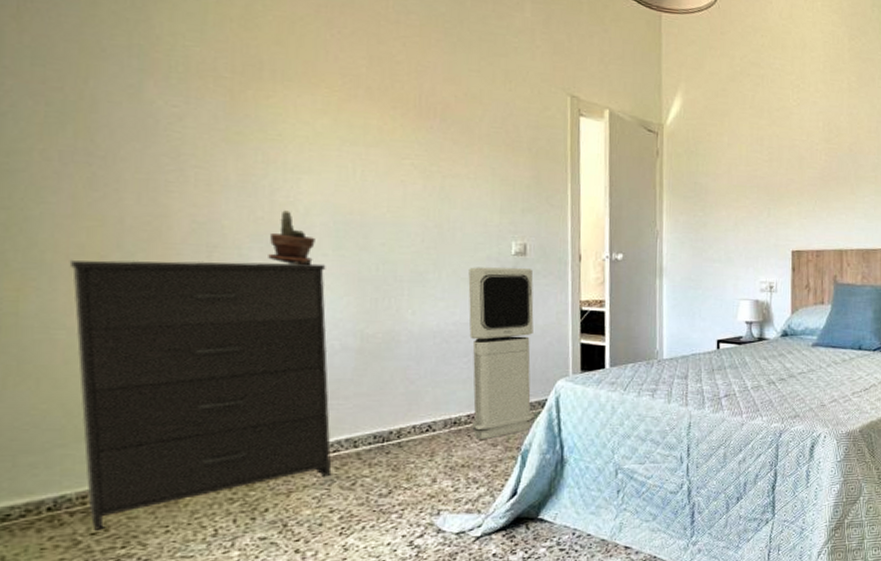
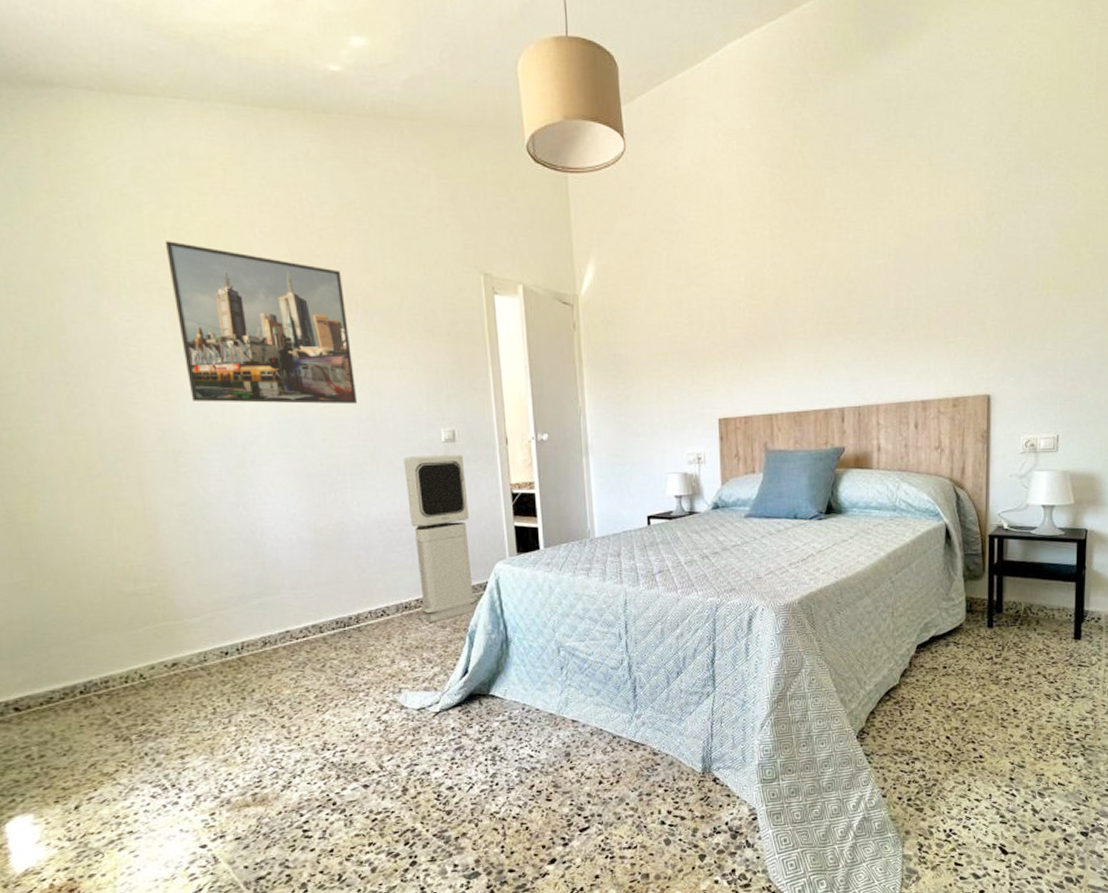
dresser: present [69,260,332,530] -> none [64,462,304,710]
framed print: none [229,30,425,211] -> present [164,241,358,404]
potted plant: present [268,210,315,265] -> none [225,413,265,464]

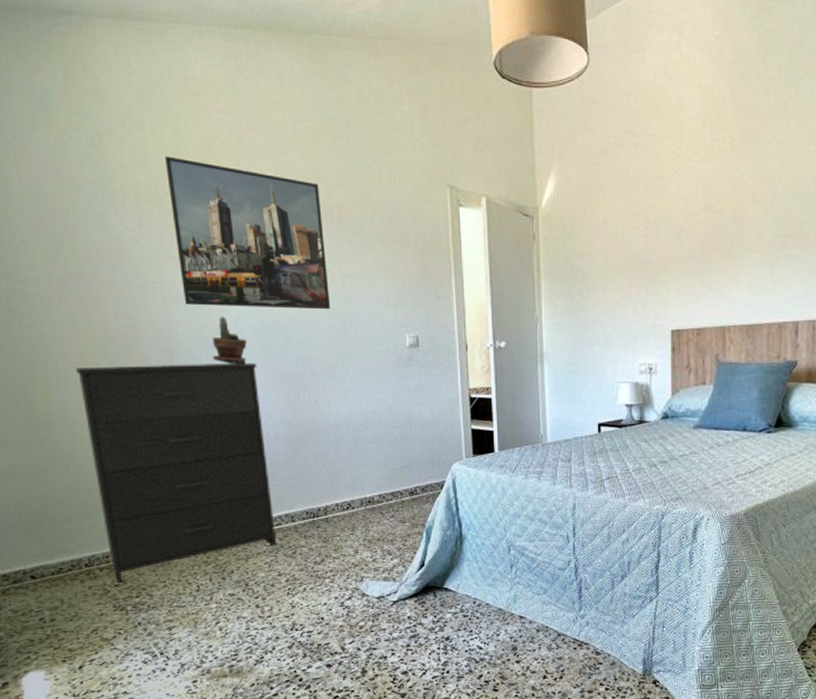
dresser: none [64,462,304,710] -> present [75,362,277,583]
potted plant: none [225,413,265,464] -> present [213,316,247,364]
air purifier: present [403,455,478,622] -> none [371,360,435,516]

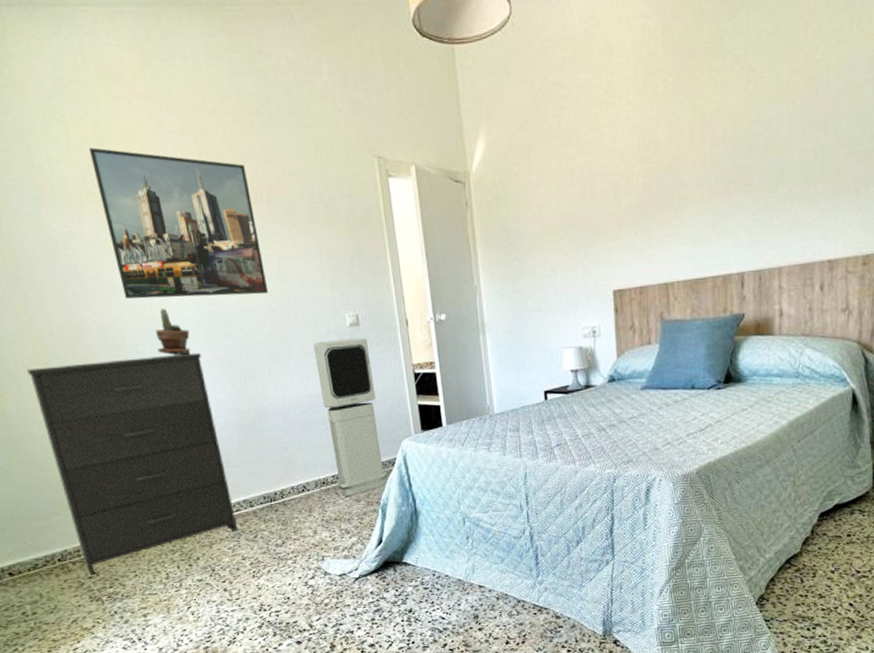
air purifier: none [371,360,435,516] -> present [313,338,388,496]

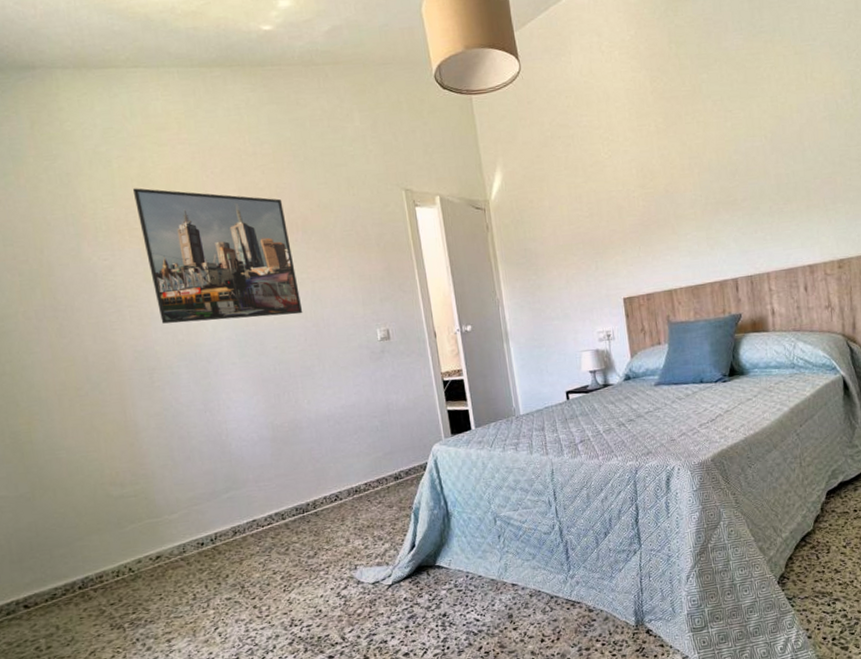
dresser: present [26,352,239,575] -> none [57,371,270,601]
potted plant: present [156,308,191,356] -> none [191,331,226,375]
air purifier: present [313,338,388,496] -> none [346,350,420,503]

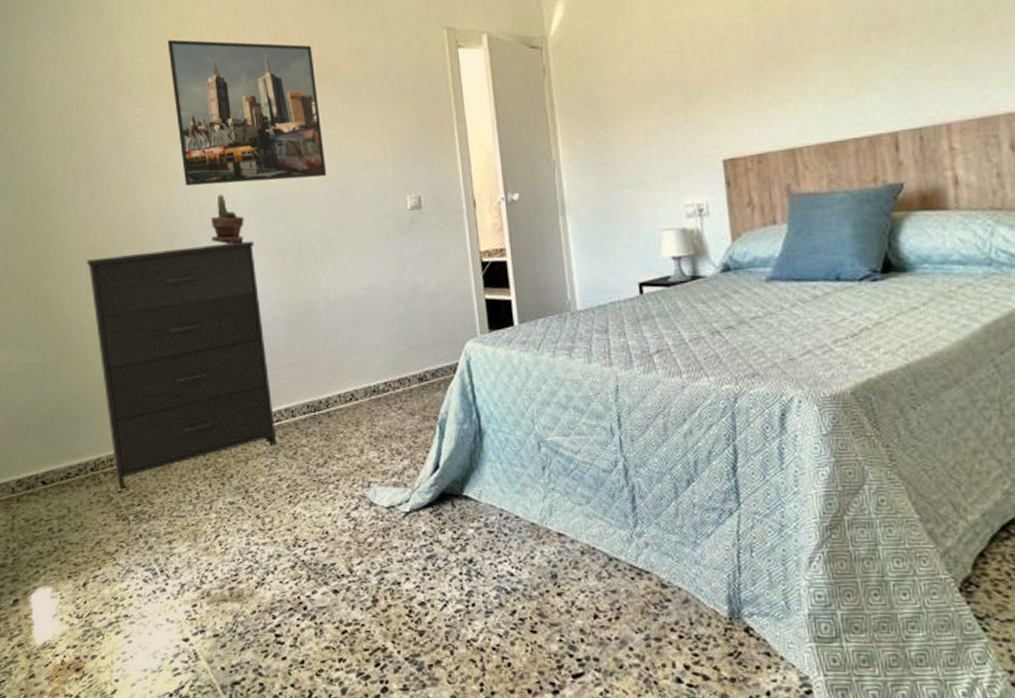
dresser: none [57,371,270,601] -> present [86,240,277,489]
potted plant: none [191,331,226,375] -> present [211,194,244,244]

